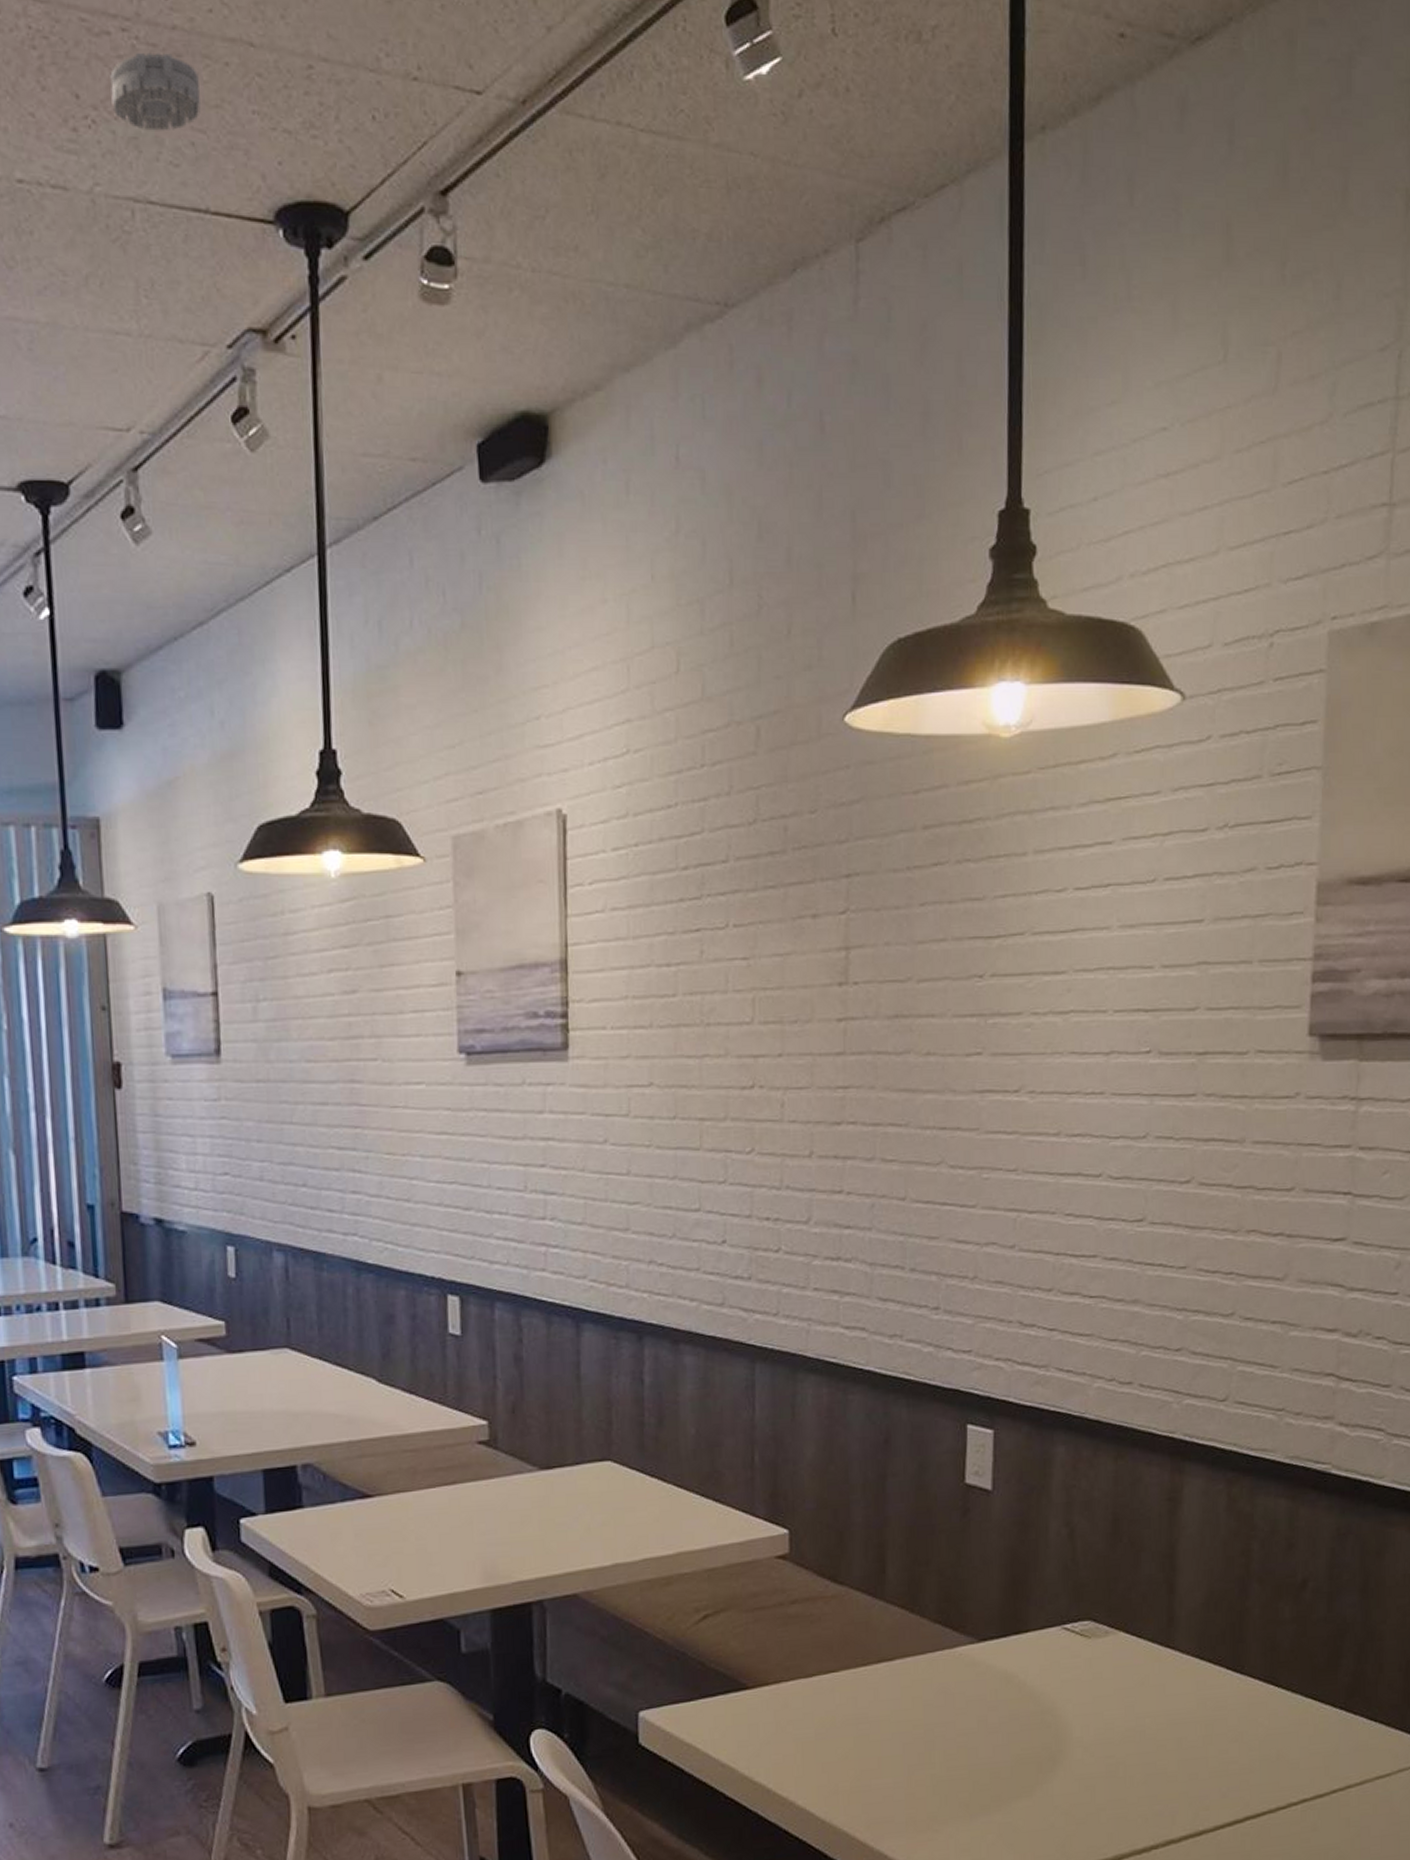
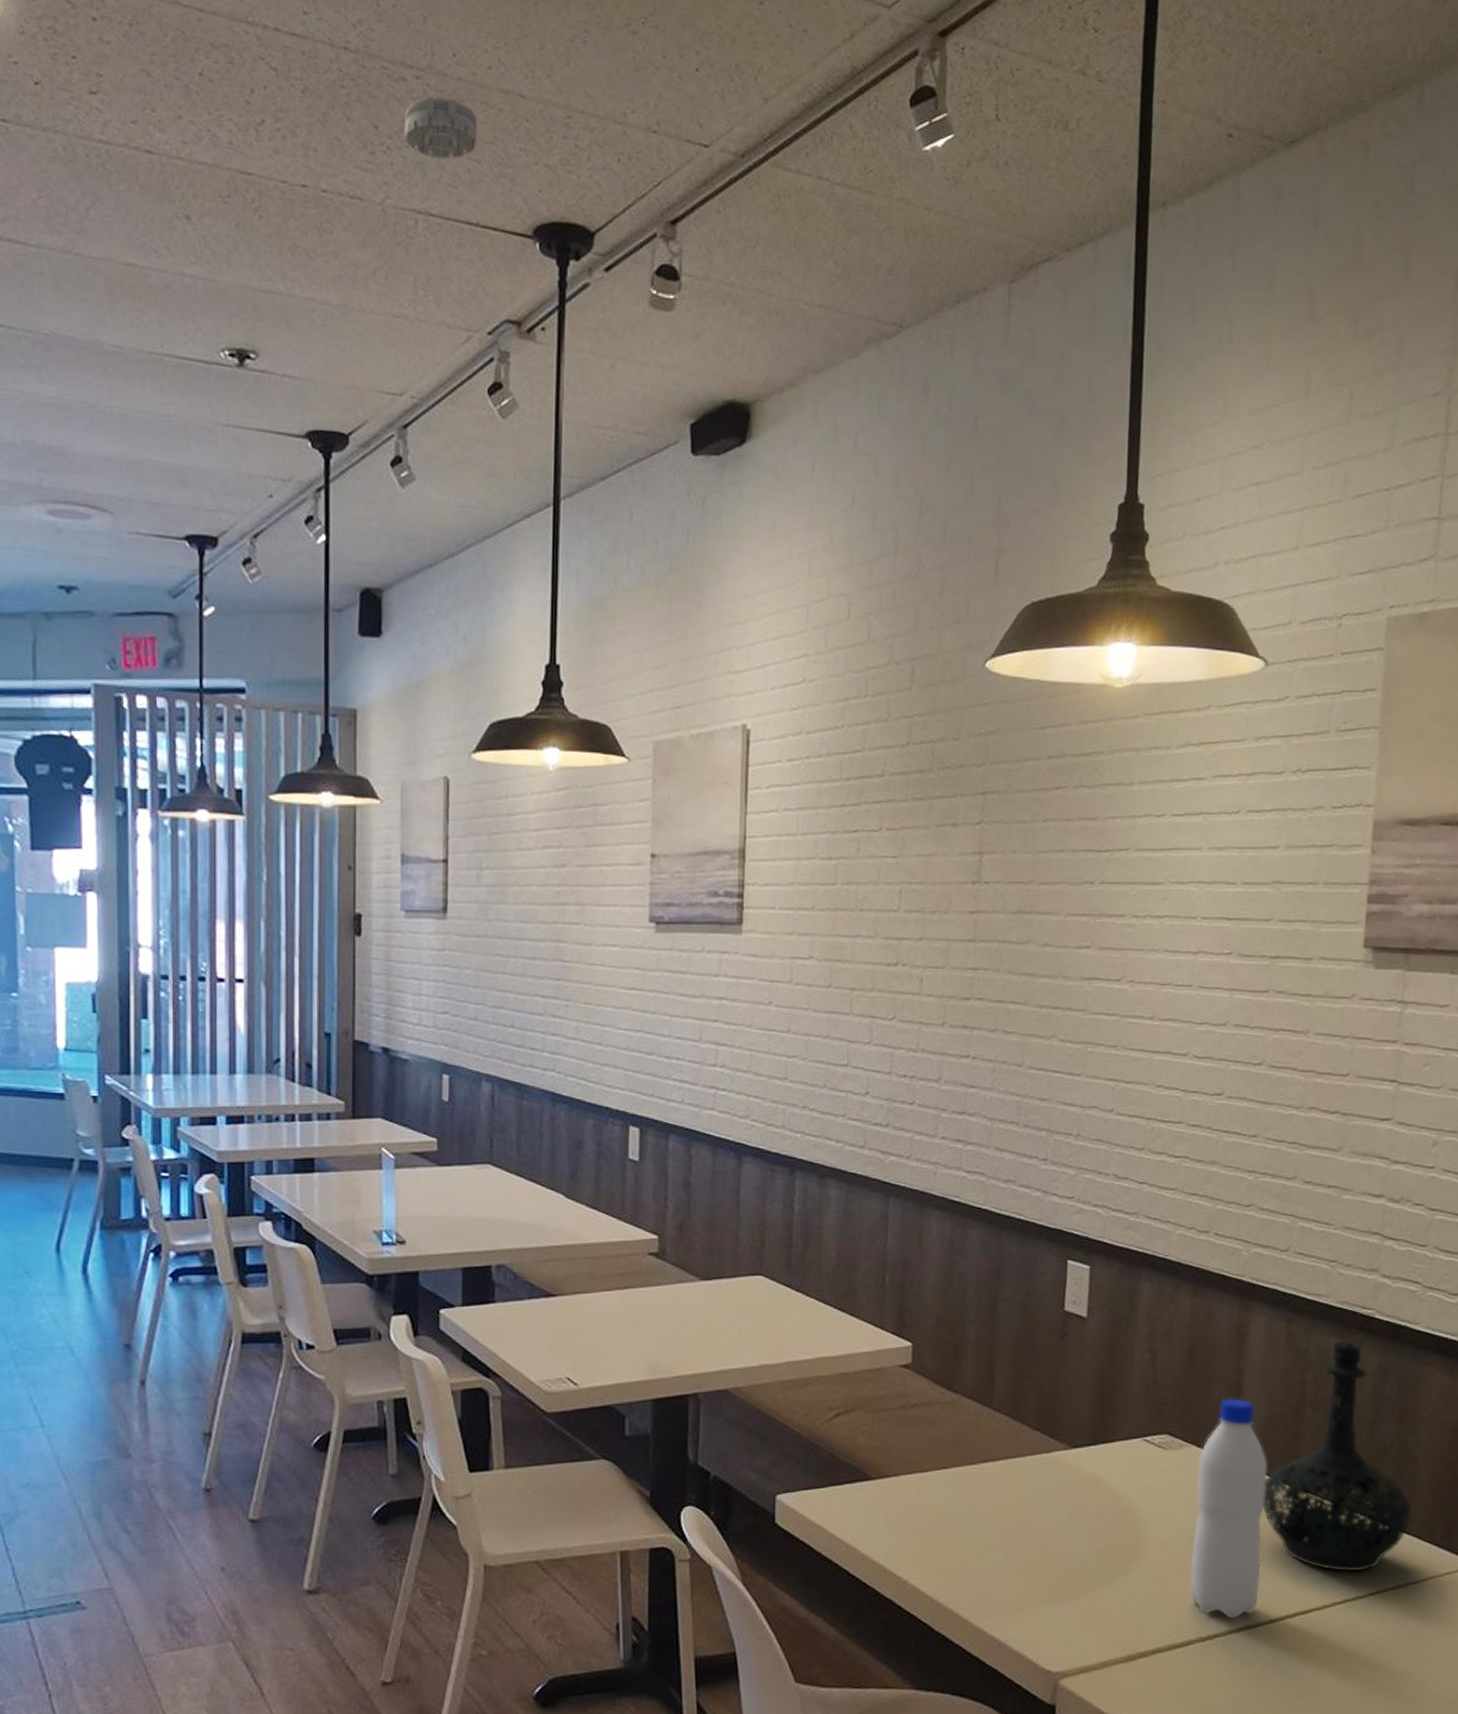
water bottle: none [1121,1574,1208,1829] -> present [1190,1398,1267,1620]
bottle: none [1204,1502,1378,1768] -> present [1263,1341,1411,1572]

